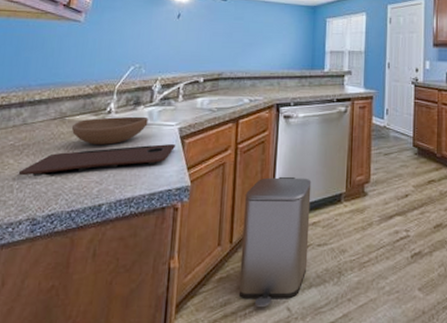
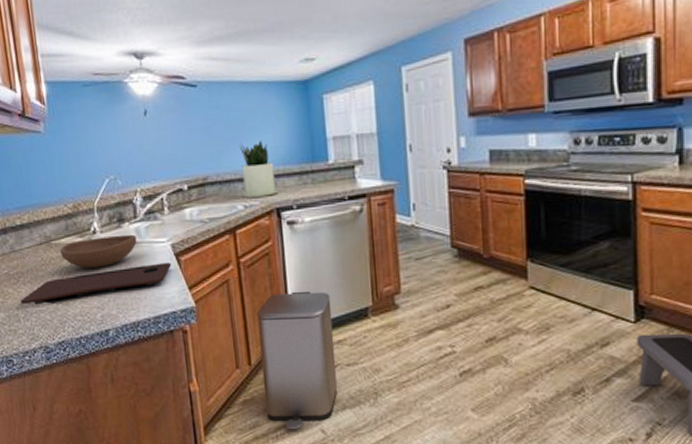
planter: none [249,48,281,94] -> present [238,141,279,199]

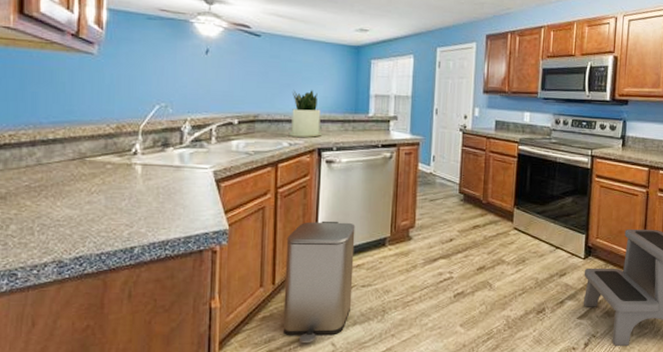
cutting board: present [20,263,172,306] -> none [37,187,211,220]
bowl: present [59,234,137,269] -> none [93,158,179,187]

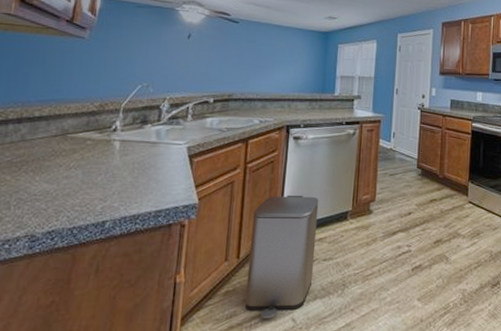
planter: present [288,89,323,138] -> none [259,70,291,116]

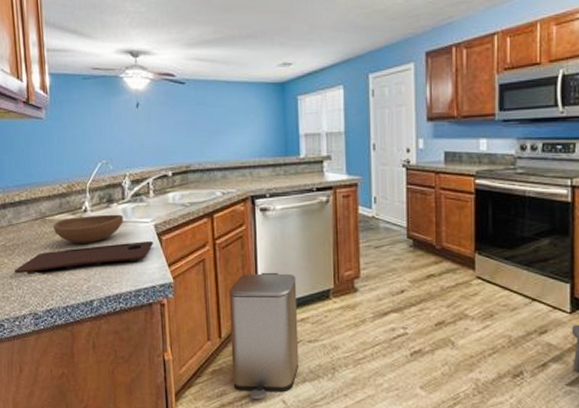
cutting board: none [15,162,184,194] -> present [14,241,154,275]
bowl: none [74,134,156,163] -> present [53,214,123,243]

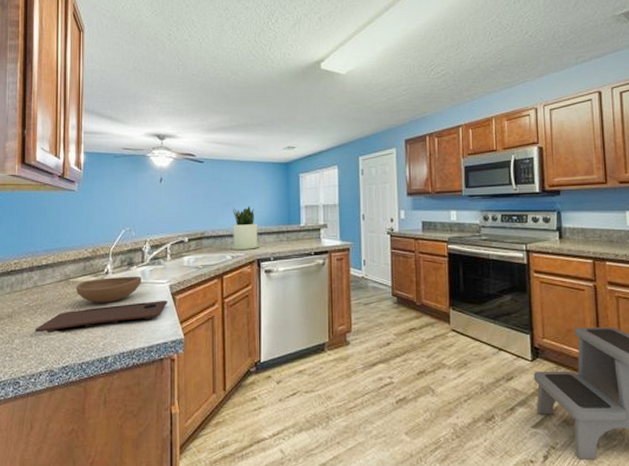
planter: none [220,135,254,186] -> present [231,206,260,251]
pedal bin: present [228,272,299,400] -> none [234,327,297,450]

